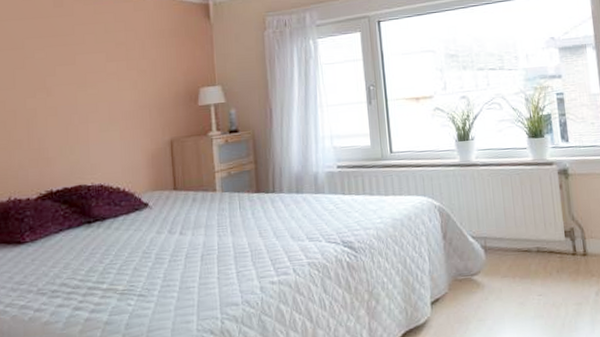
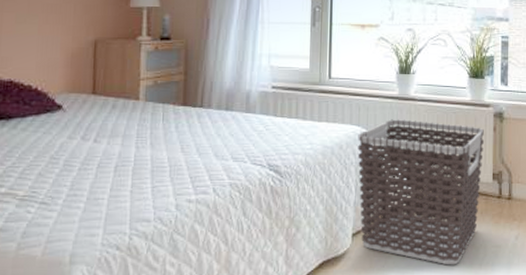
clothes hamper: none [425,185,555,327] -> present [357,119,484,265]

